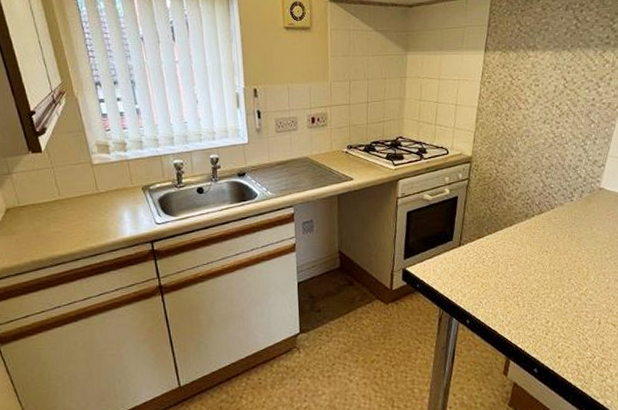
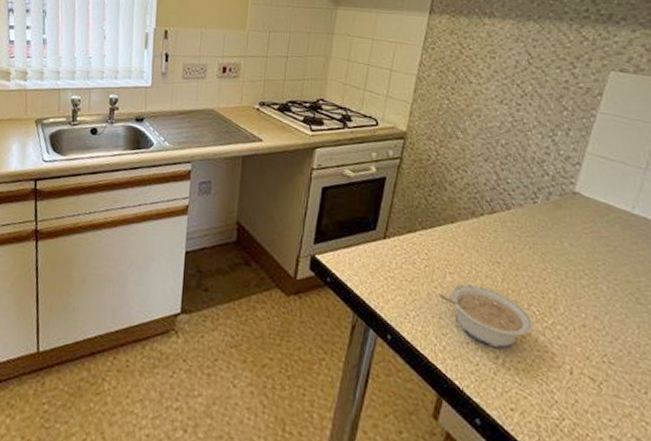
legume: none [503,271,572,315] -> present [438,284,532,349]

